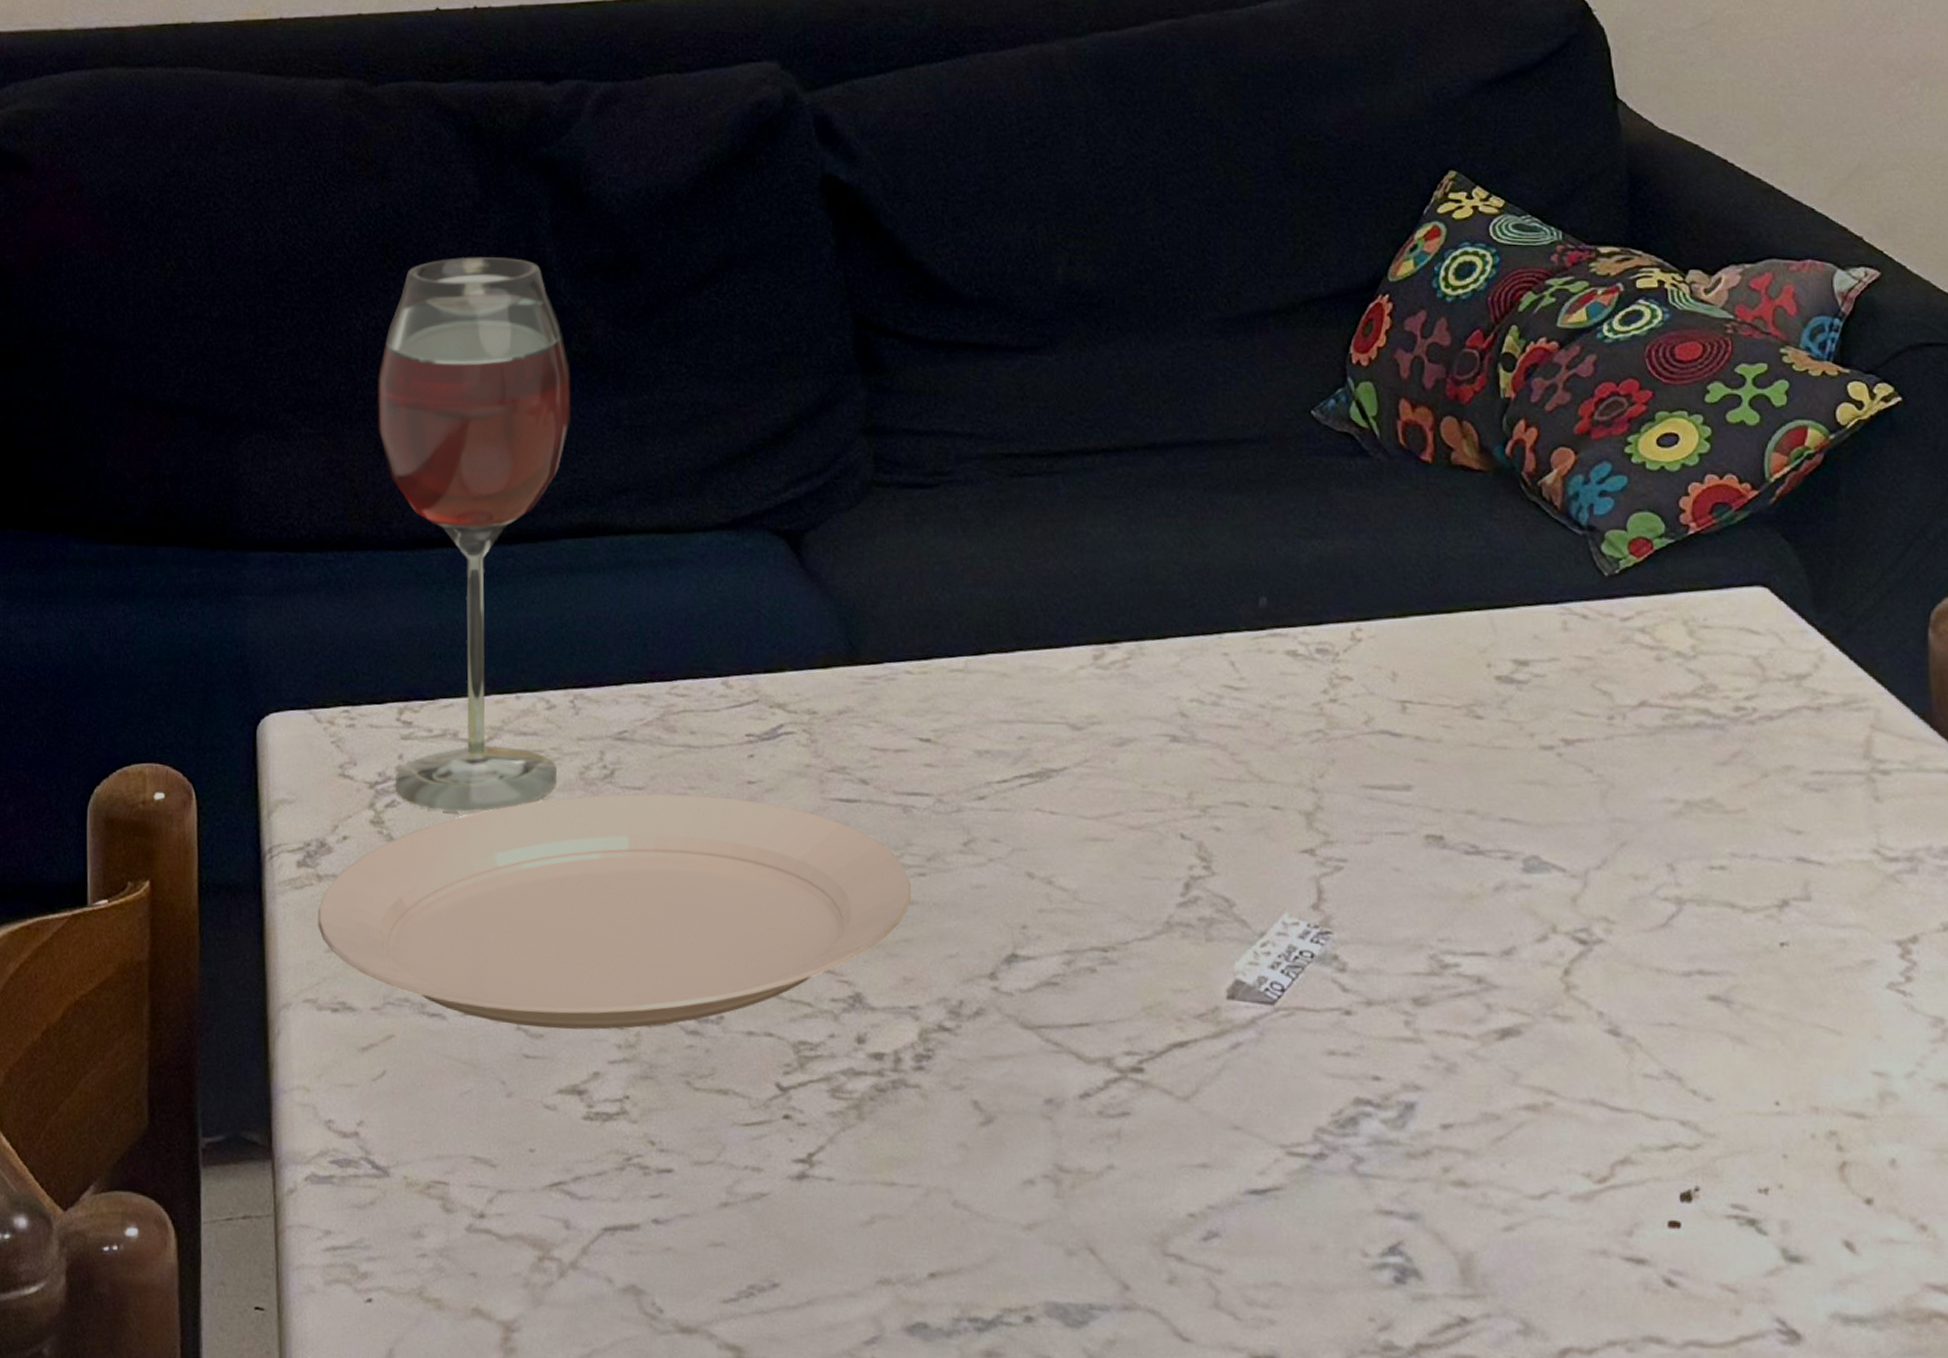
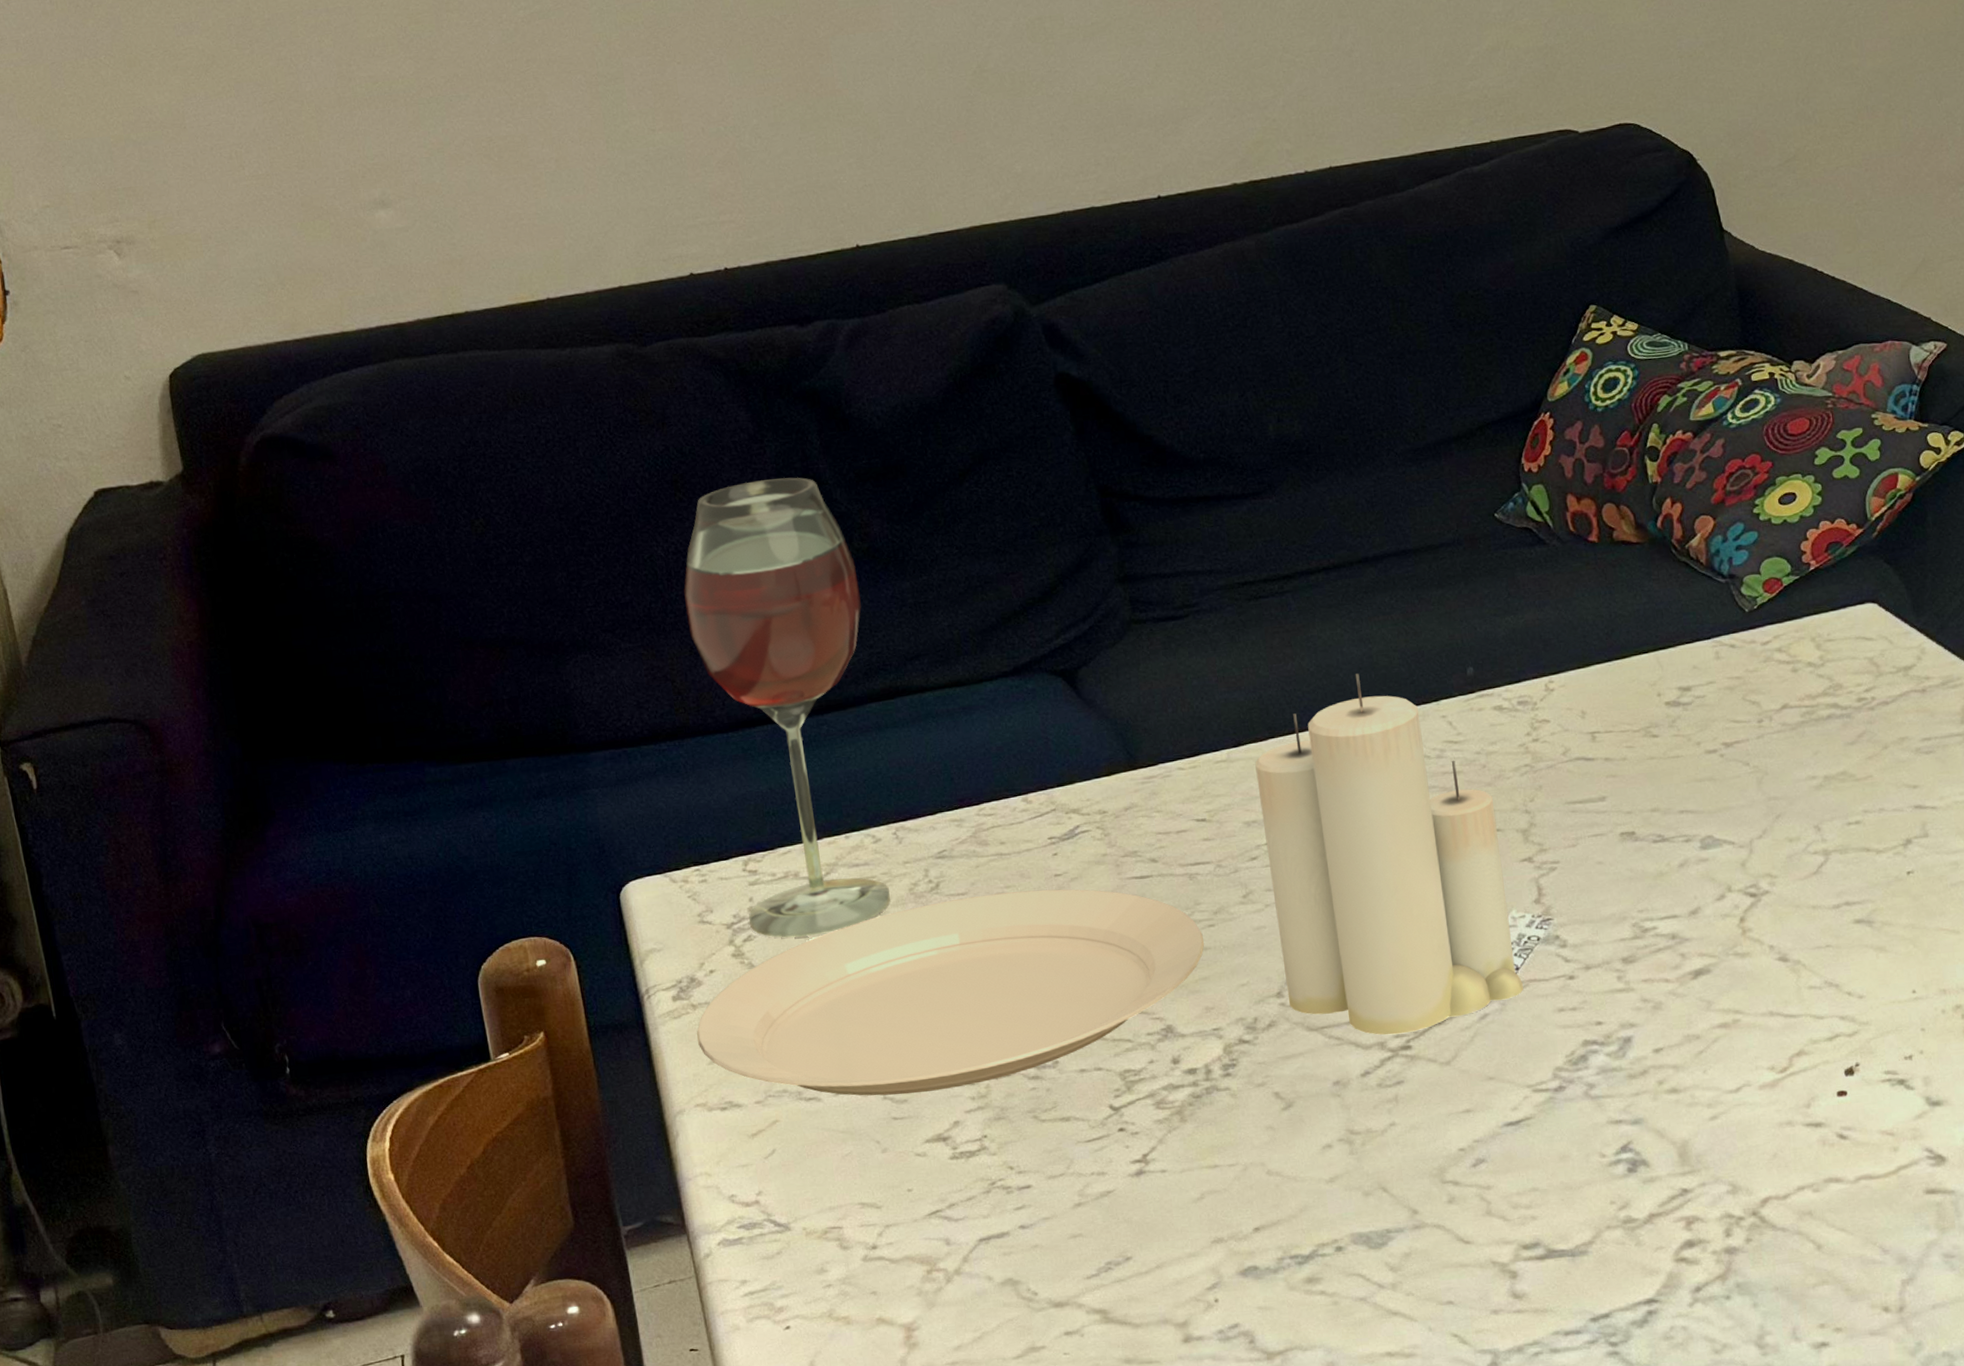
candle: none [996,585,1287,1051] -> present [1255,673,1523,1035]

